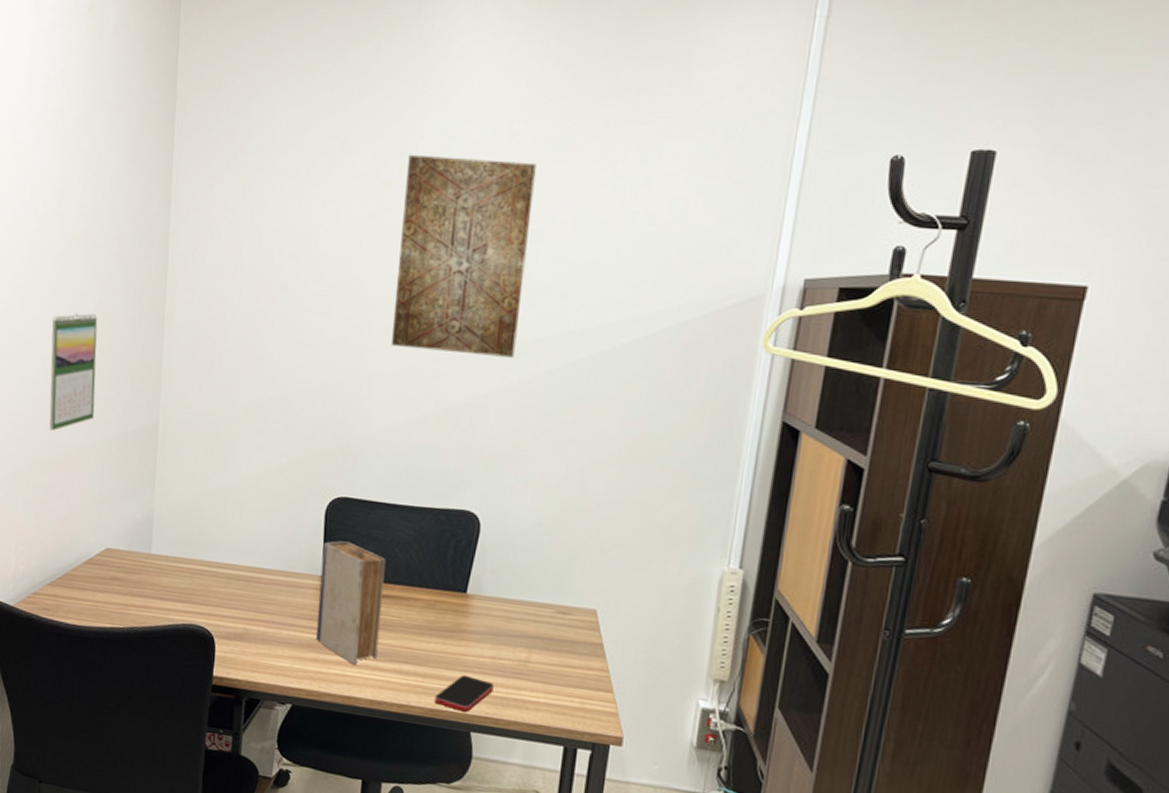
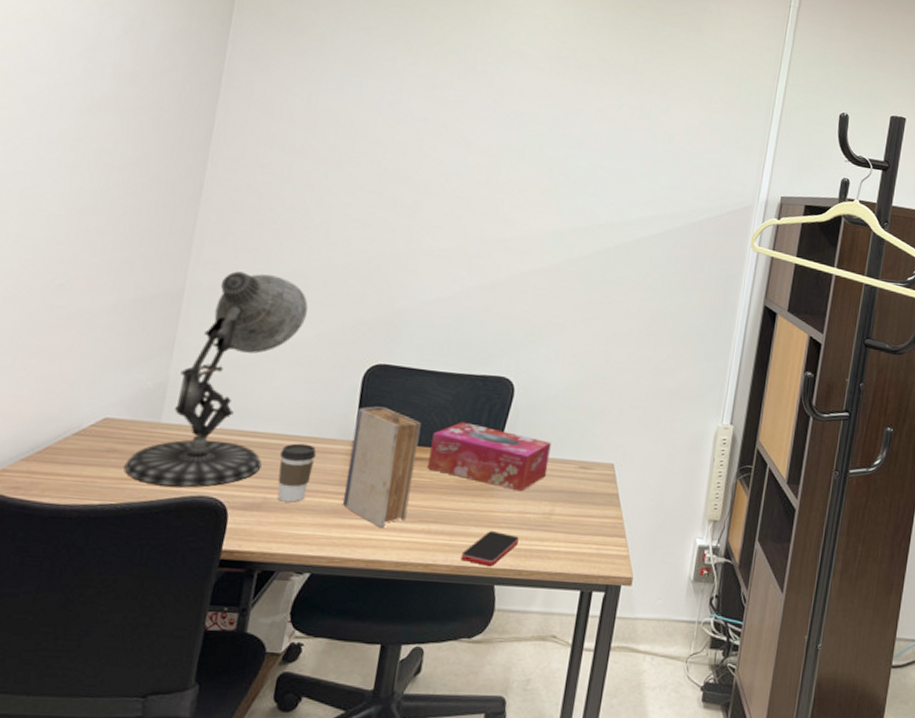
calendar: present [49,313,98,431] -> none [46,171,123,292]
desk lamp: none [126,405,268,616] -> present [124,271,308,488]
coffee cup: none [255,576,288,635] -> present [277,443,317,503]
wall art: present [390,154,536,358] -> none [440,62,579,243]
tissue box: none [395,559,524,636] -> present [427,422,552,492]

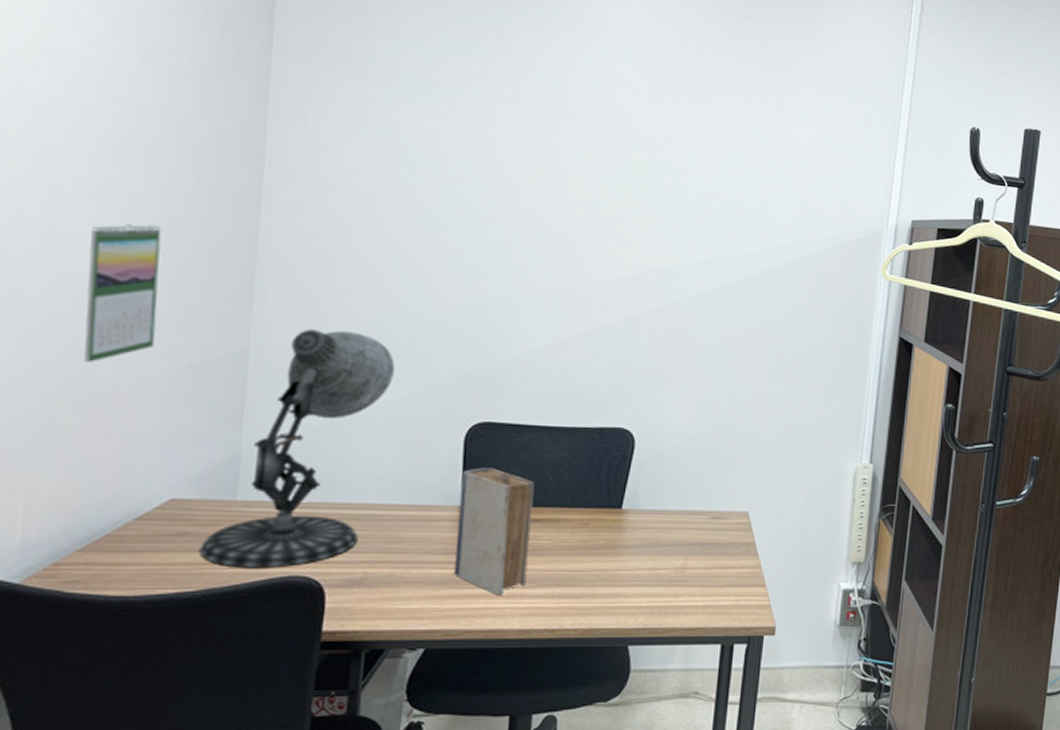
calendar: none [46,171,123,292] -> present [84,223,162,362]
coffee cup: present [277,443,317,503] -> none [378,512,420,576]
tissue box: present [427,422,552,492] -> none [545,478,679,547]
smartphone: present [460,531,519,566] -> none [589,590,651,627]

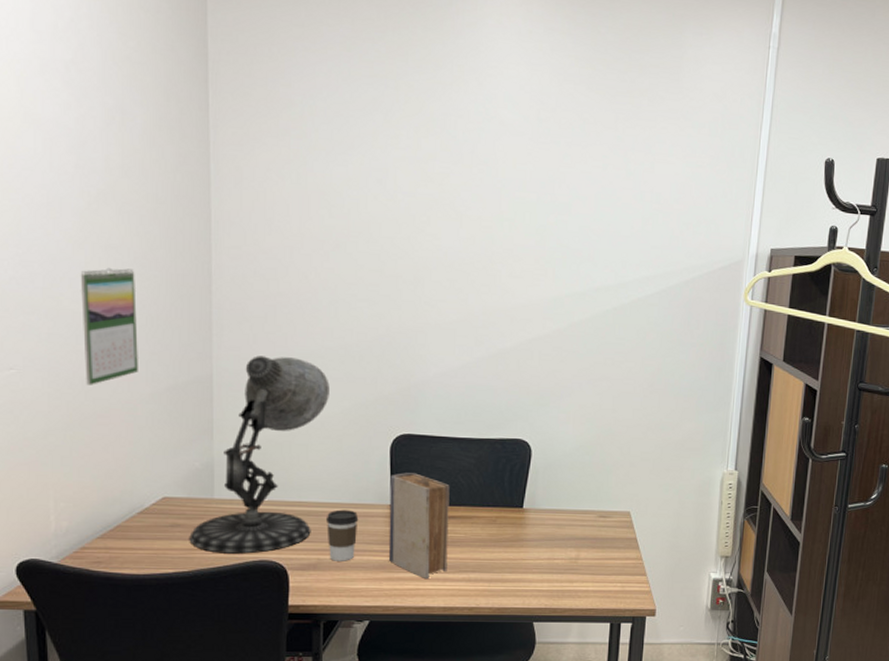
coffee cup: none [378,512,420,576] -> present [325,509,359,561]

